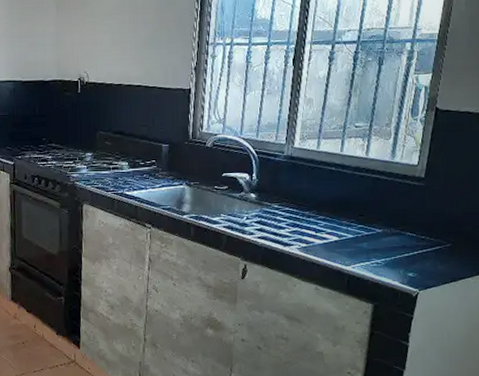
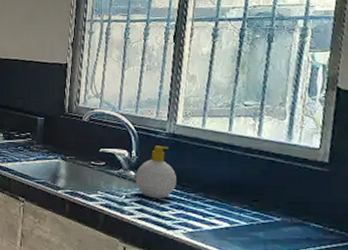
soap bottle: none [255,168,293,218] -> present [135,146,177,199]

